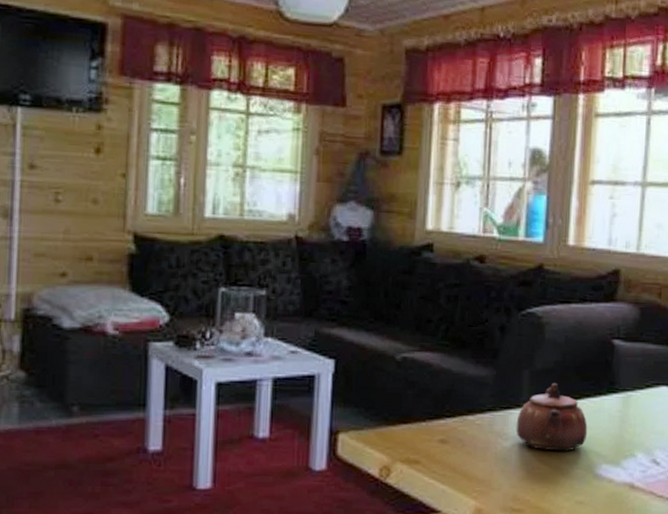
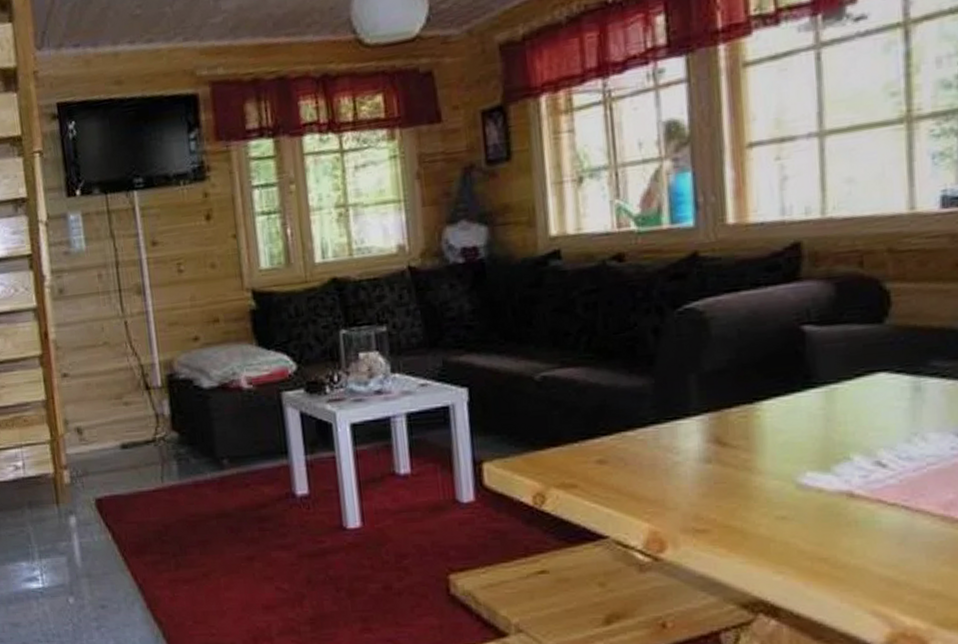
teapot: present [516,382,588,452] -> none [687,384,782,462]

